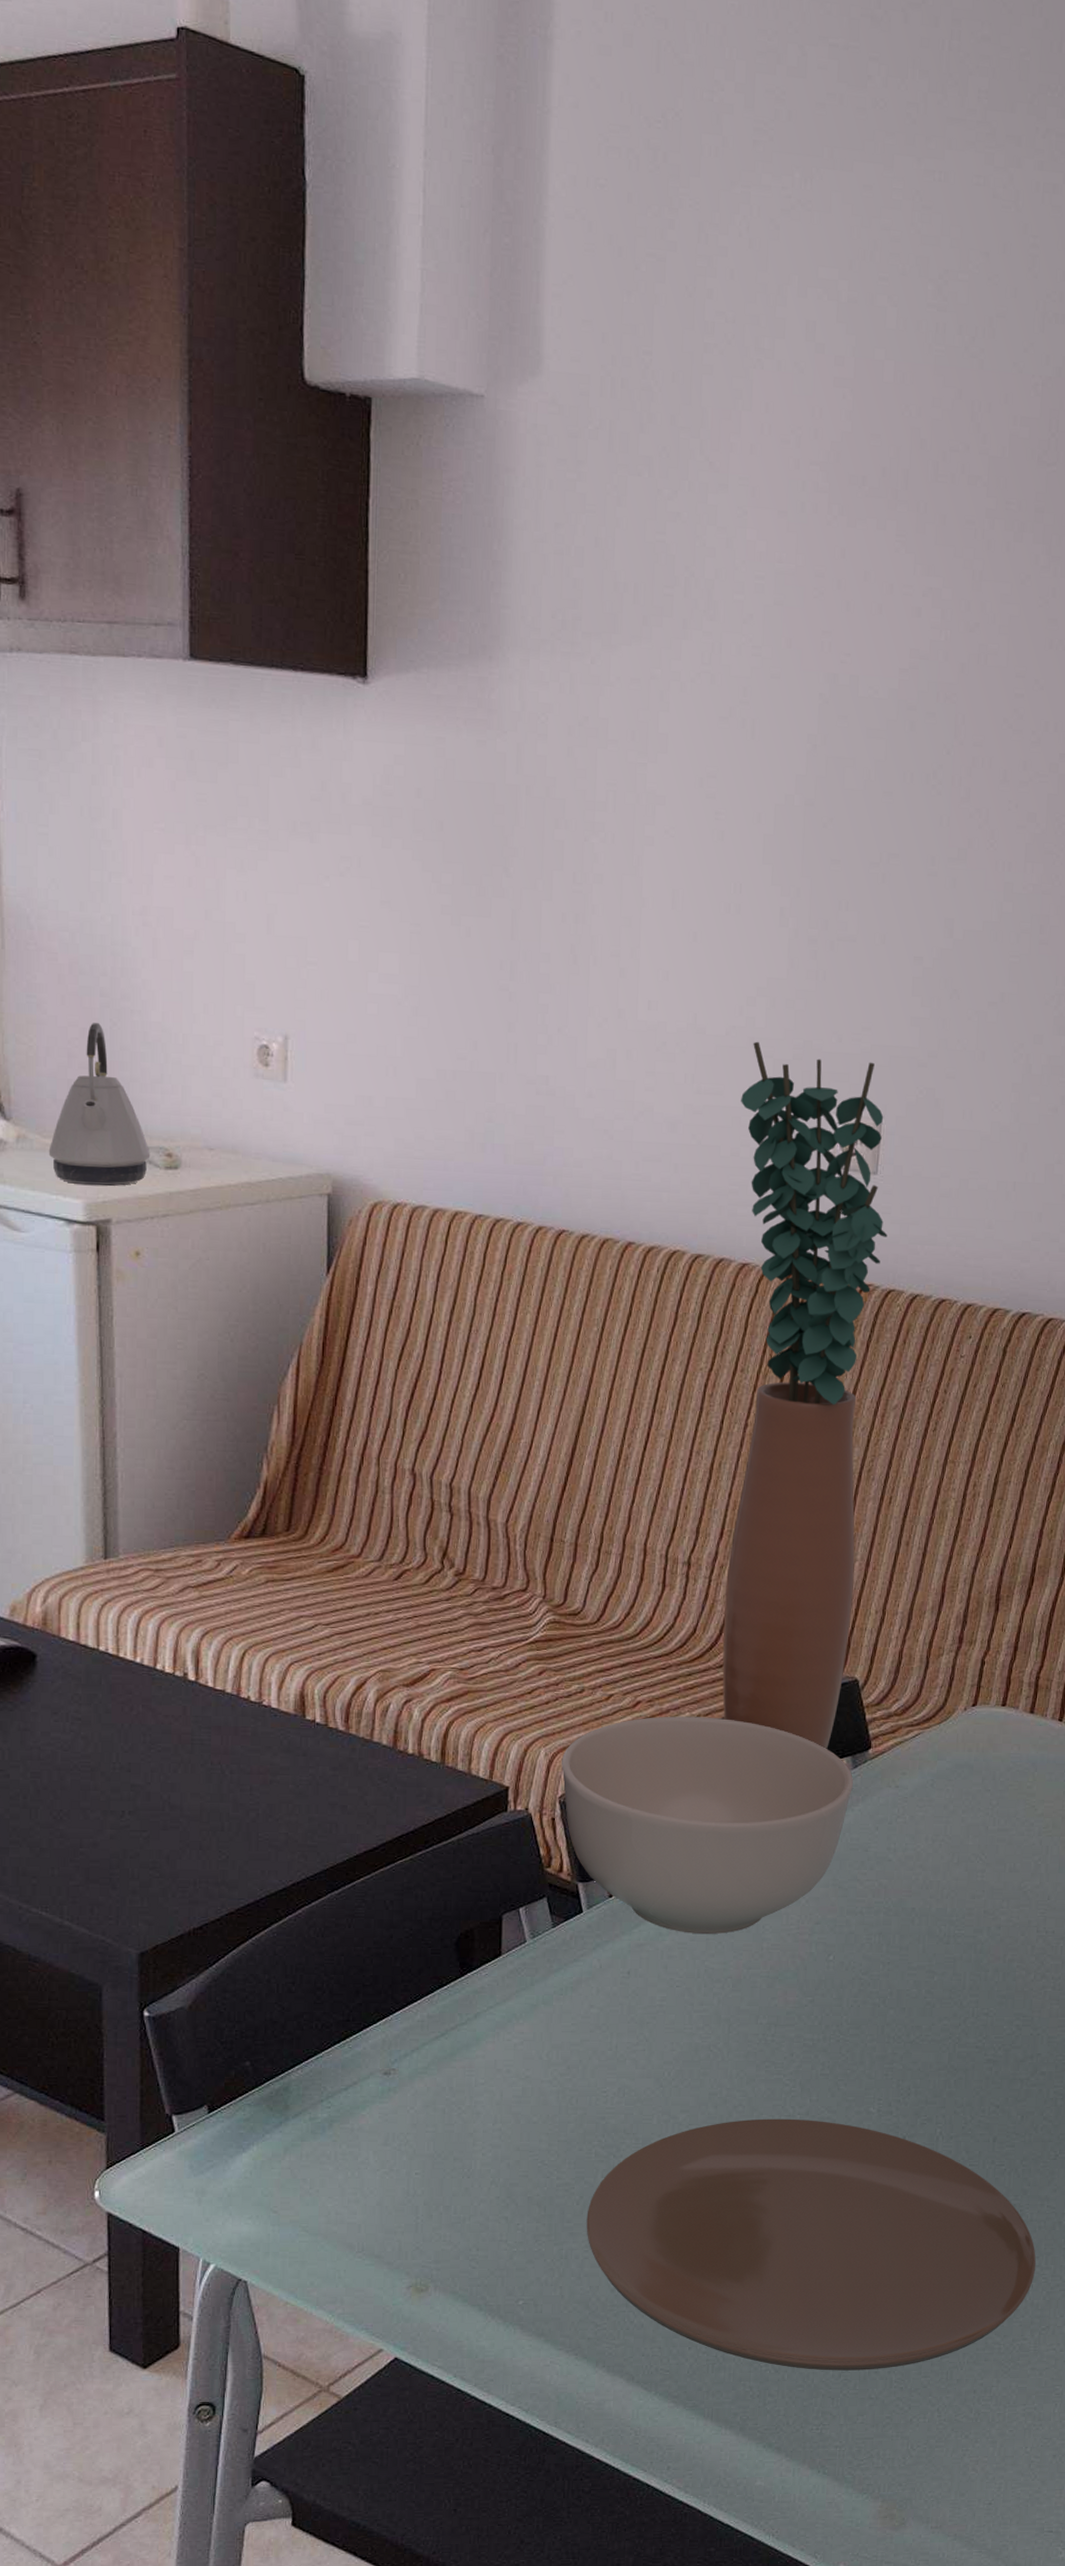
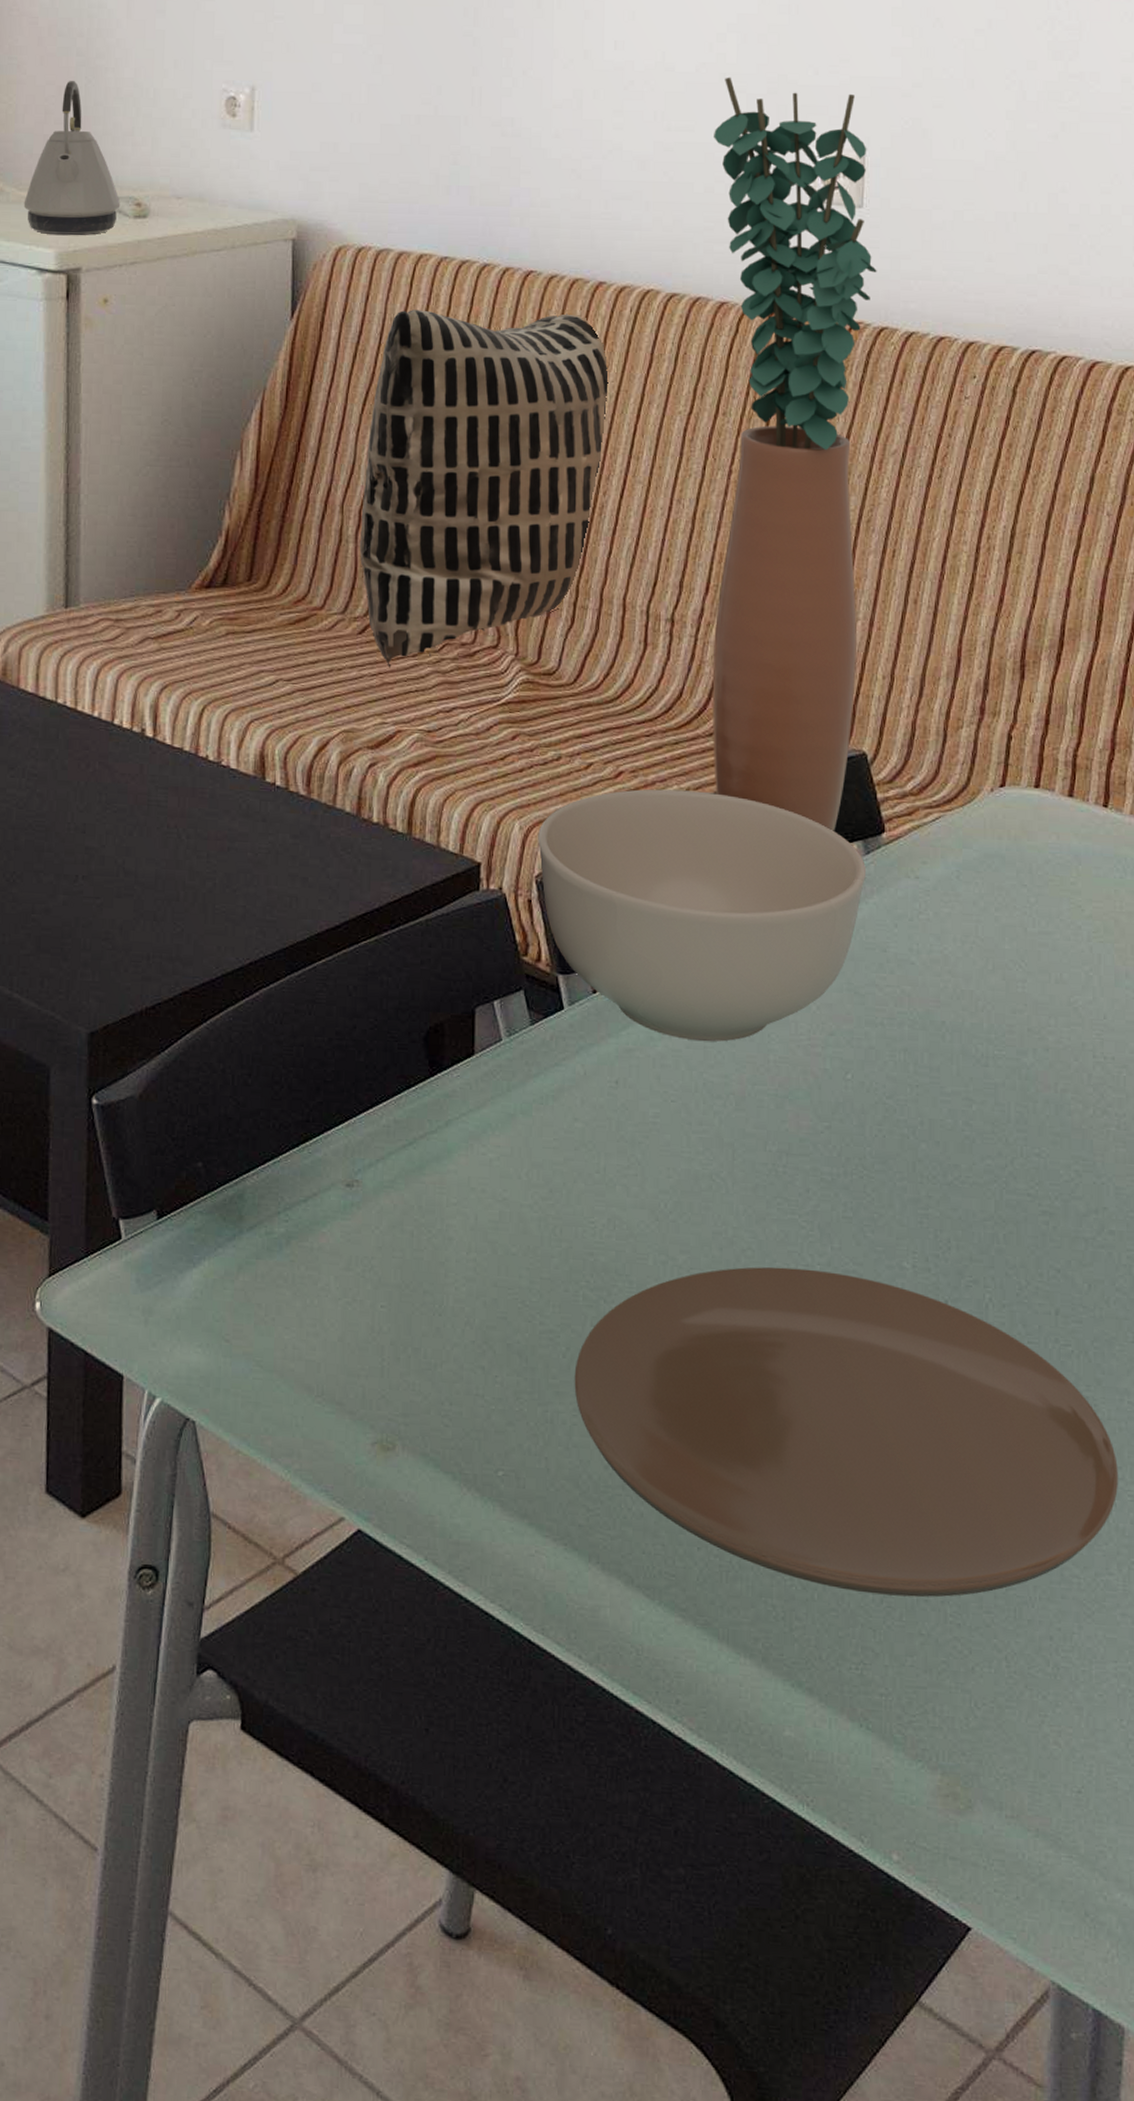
cushion: none [395,1267,635,1612] -> present [359,309,609,668]

